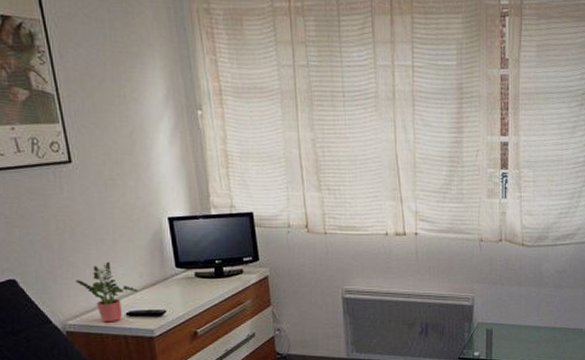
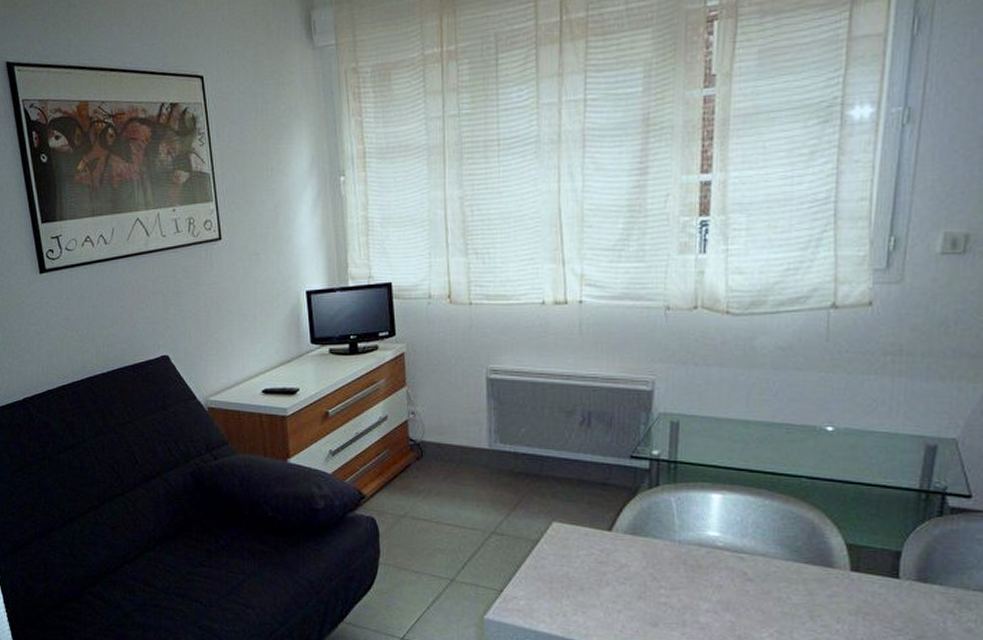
potted plant: present [76,261,138,323] -> none [219,337,274,400]

